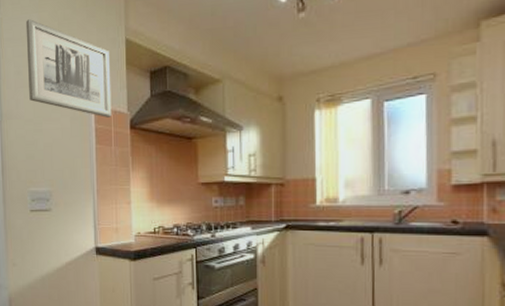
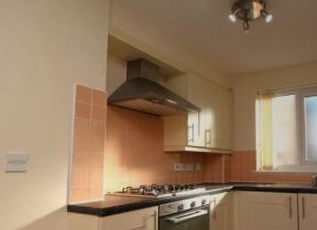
wall art: present [25,19,112,118] -> none [15,10,93,95]

